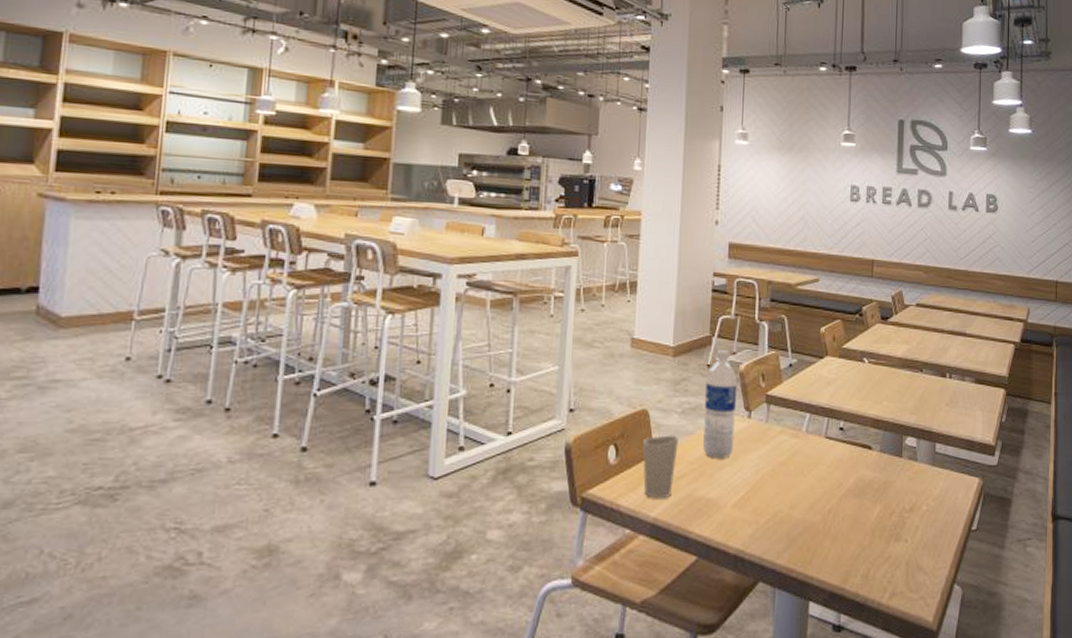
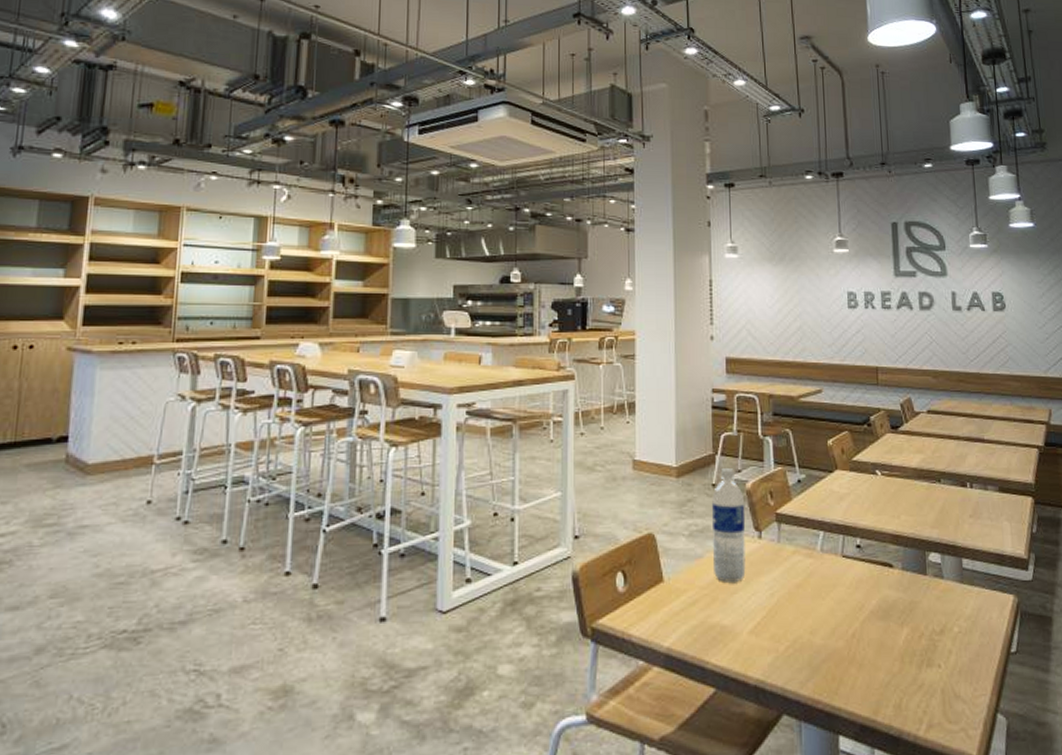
cup: present [642,435,678,499] -> none [650,559,688,628]

